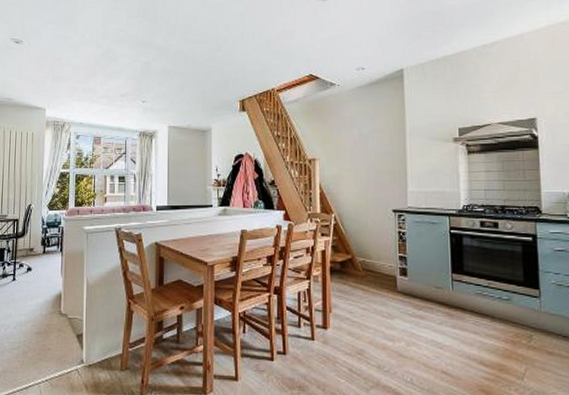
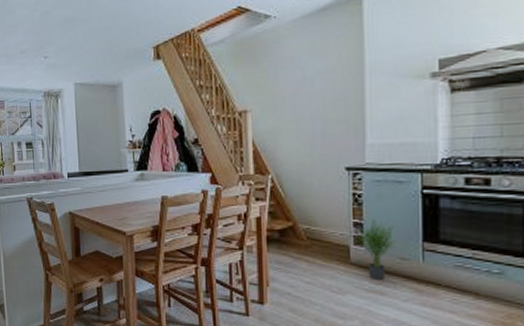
potted plant: none [400,253,432,307] -> present [355,218,396,281]

